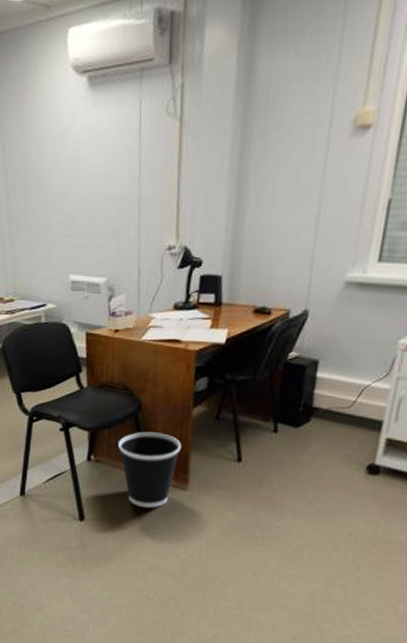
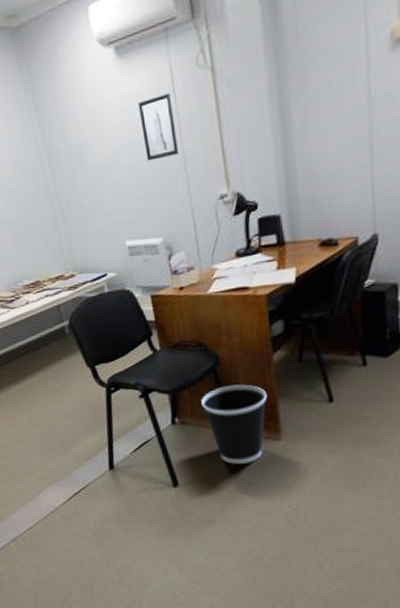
wall art: none [102,134,137,199] -> present [138,92,179,161]

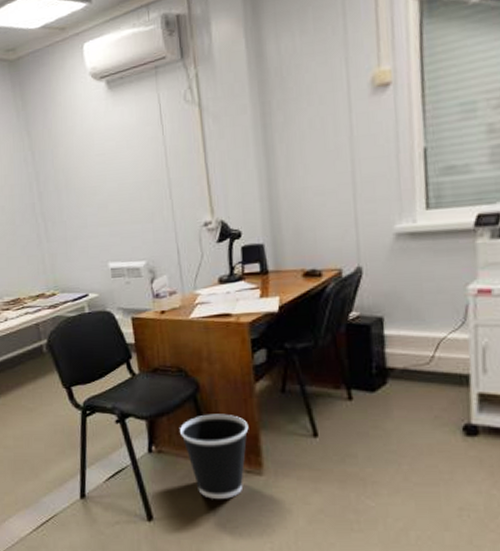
wall art: present [138,92,179,161] -> none [127,124,165,187]

